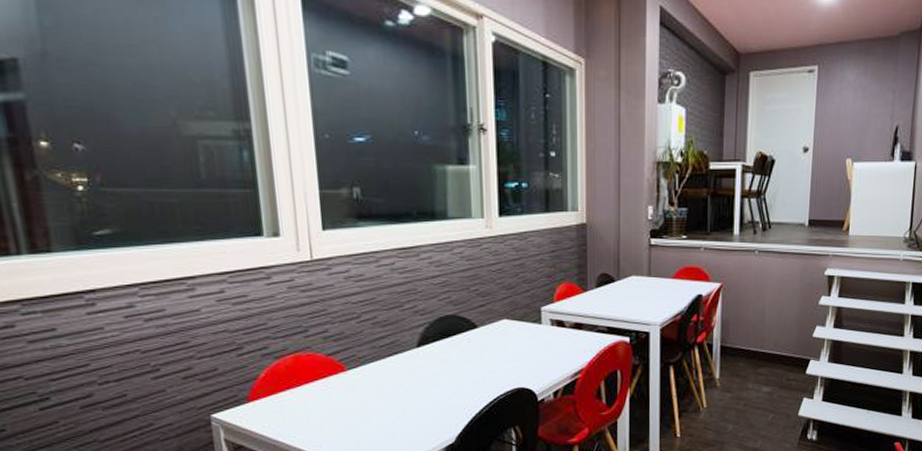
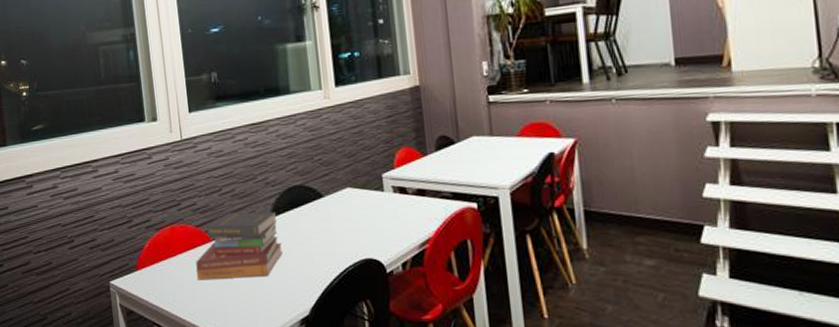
books: none [325,340,429,412] -> present [195,211,282,280]

